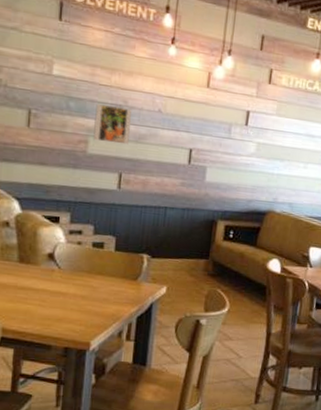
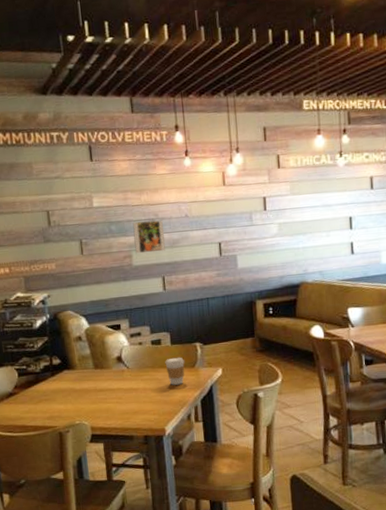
coffee cup: none [104,265,126,298] -> present [165,357,185,386]

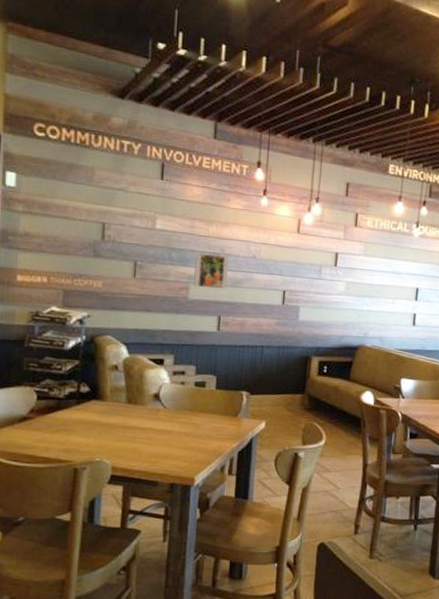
coffee cup: present [165,357,185,386] -> none [206,403,227,434]

